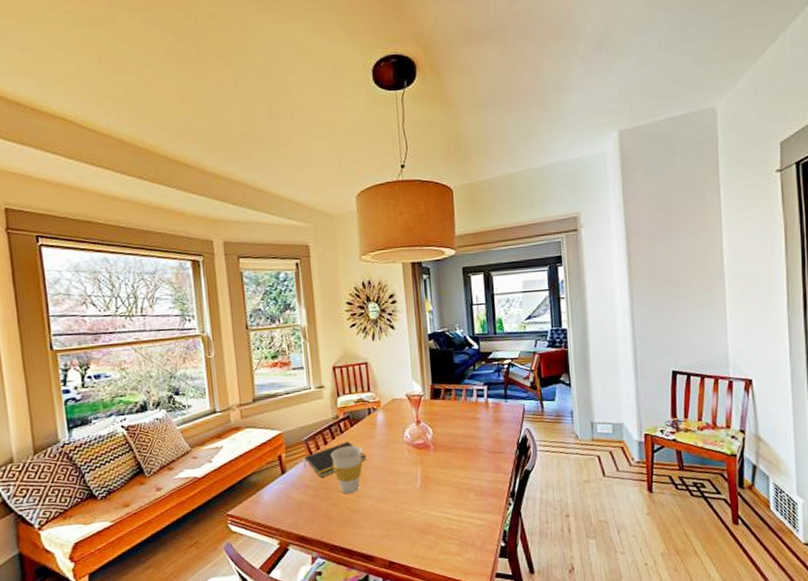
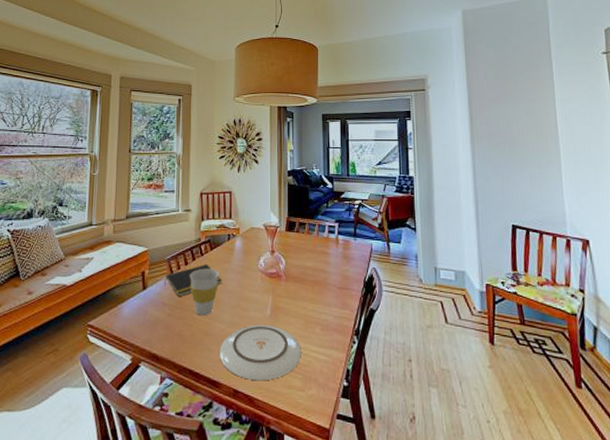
plate: none [370,496,456,551] -> present [219,324,301,381]

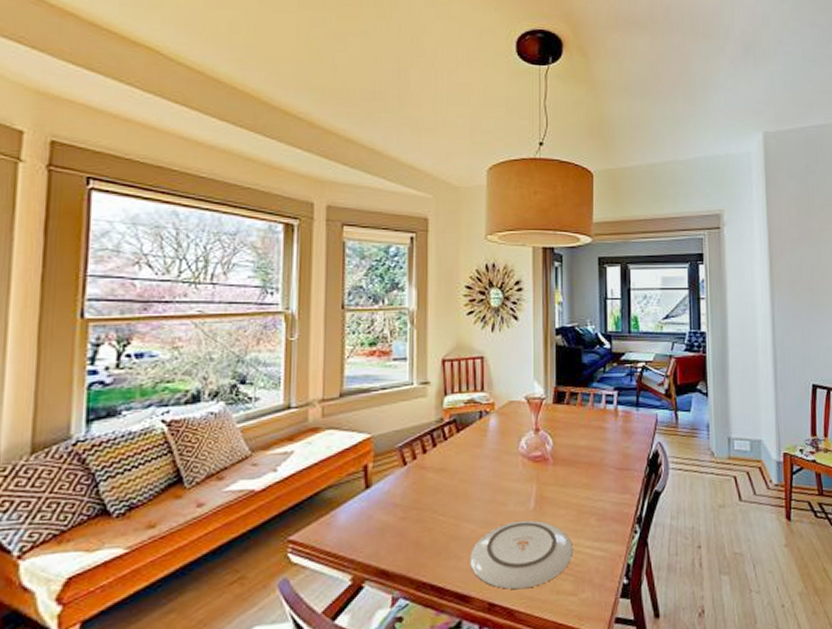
notepad: present [165,263,222,297] -> none [396,449,472,494]
cup: present [190,268,220,316] -> none [430,455,469,516]

